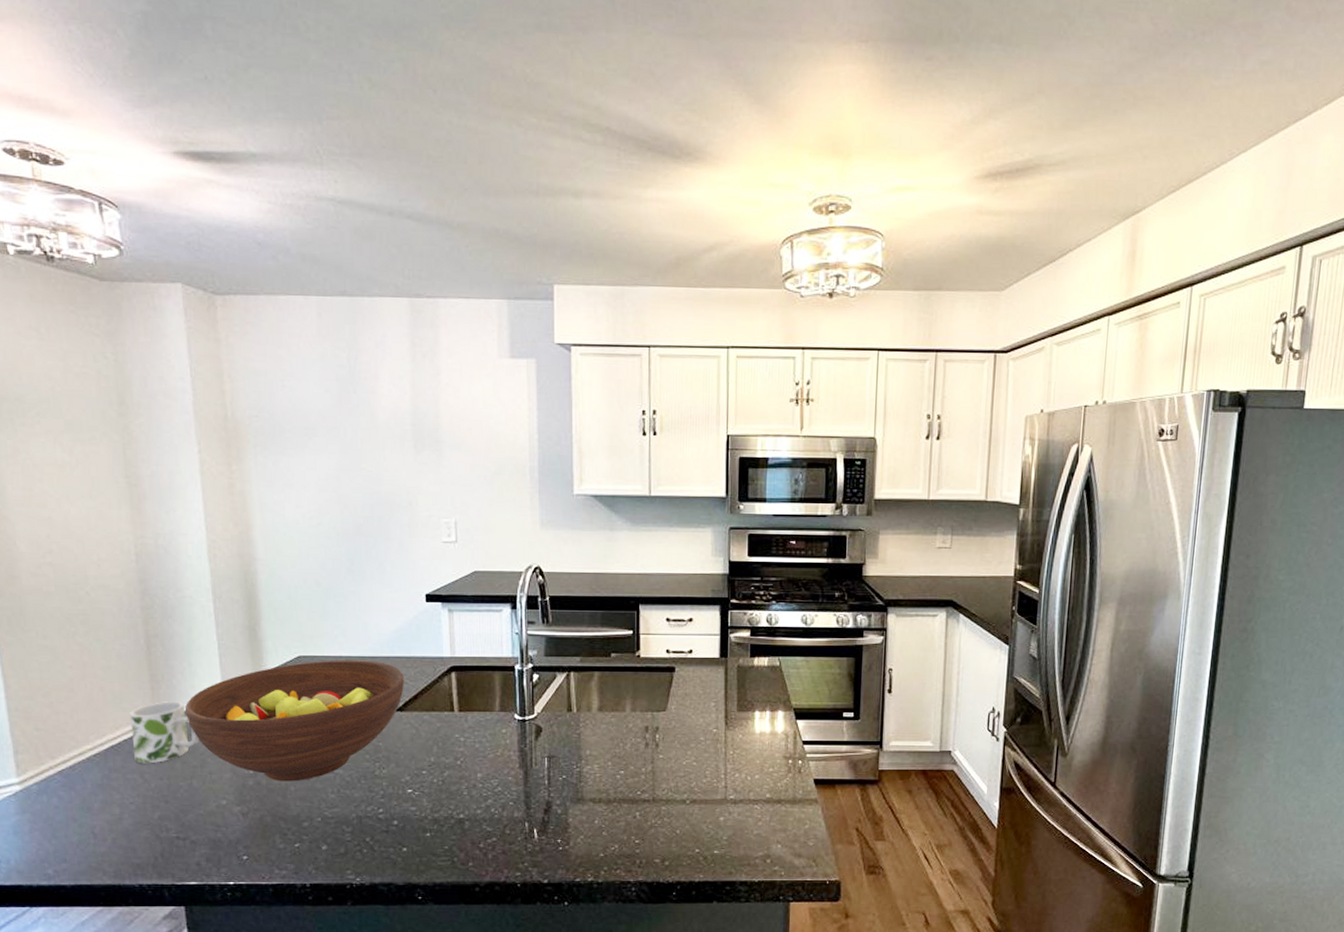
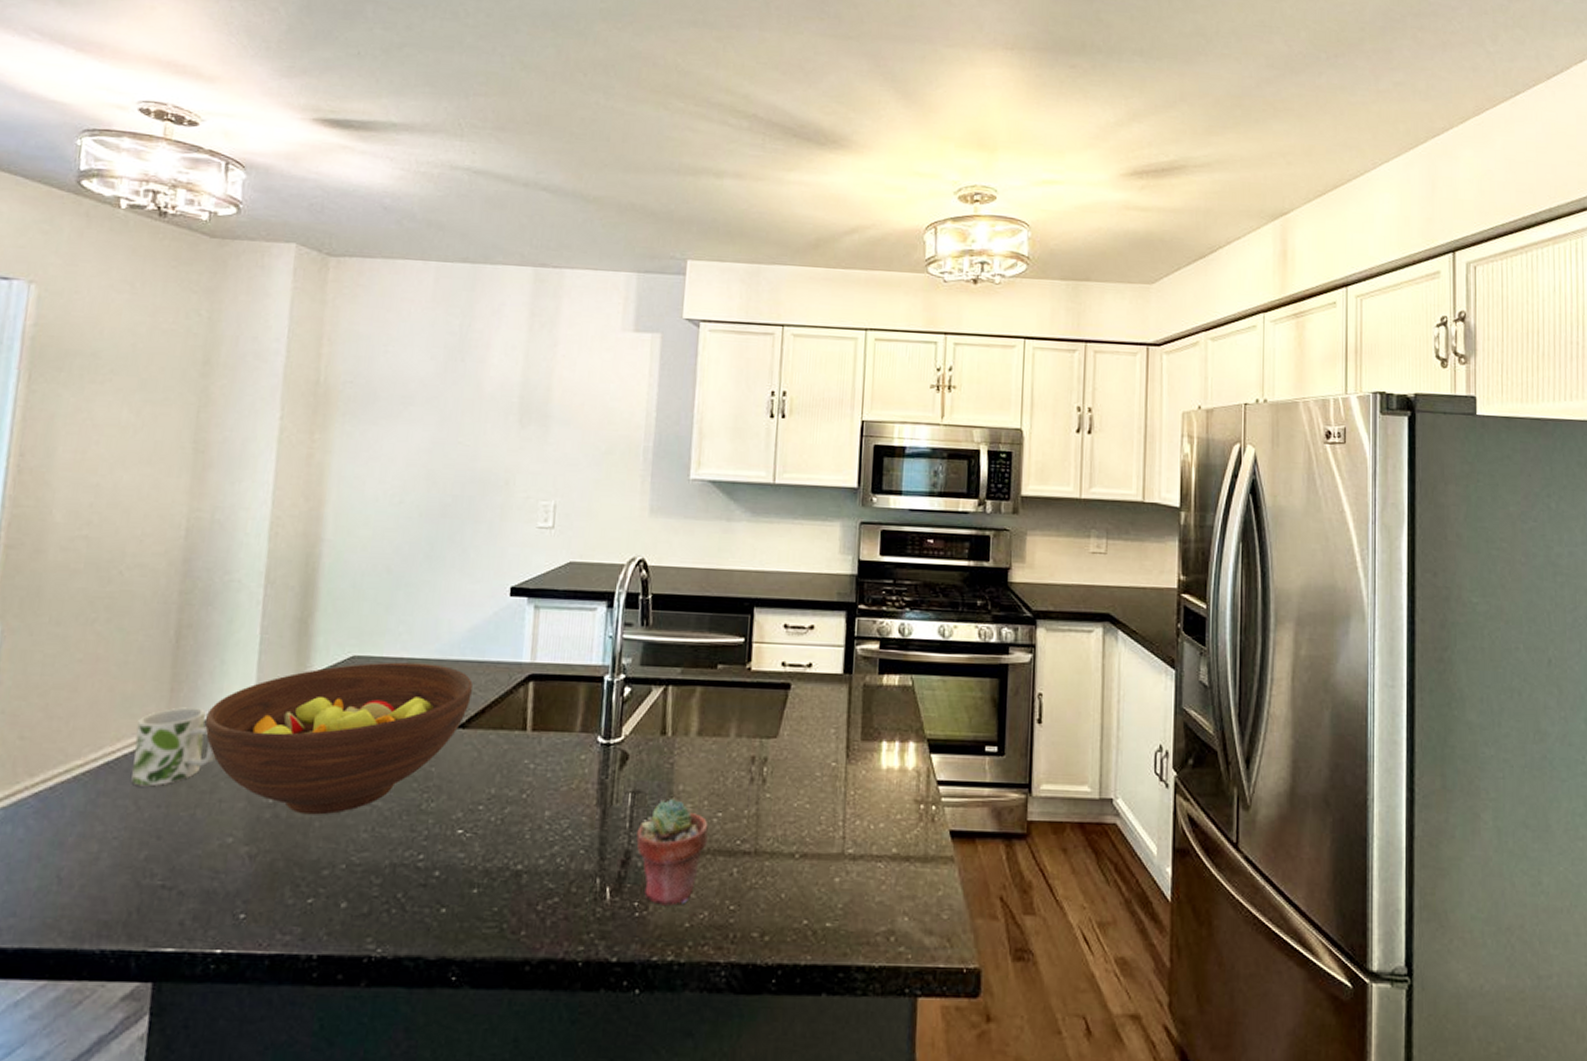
potted succulent: none [555,760,613,841] -> present [636,798,708,906]

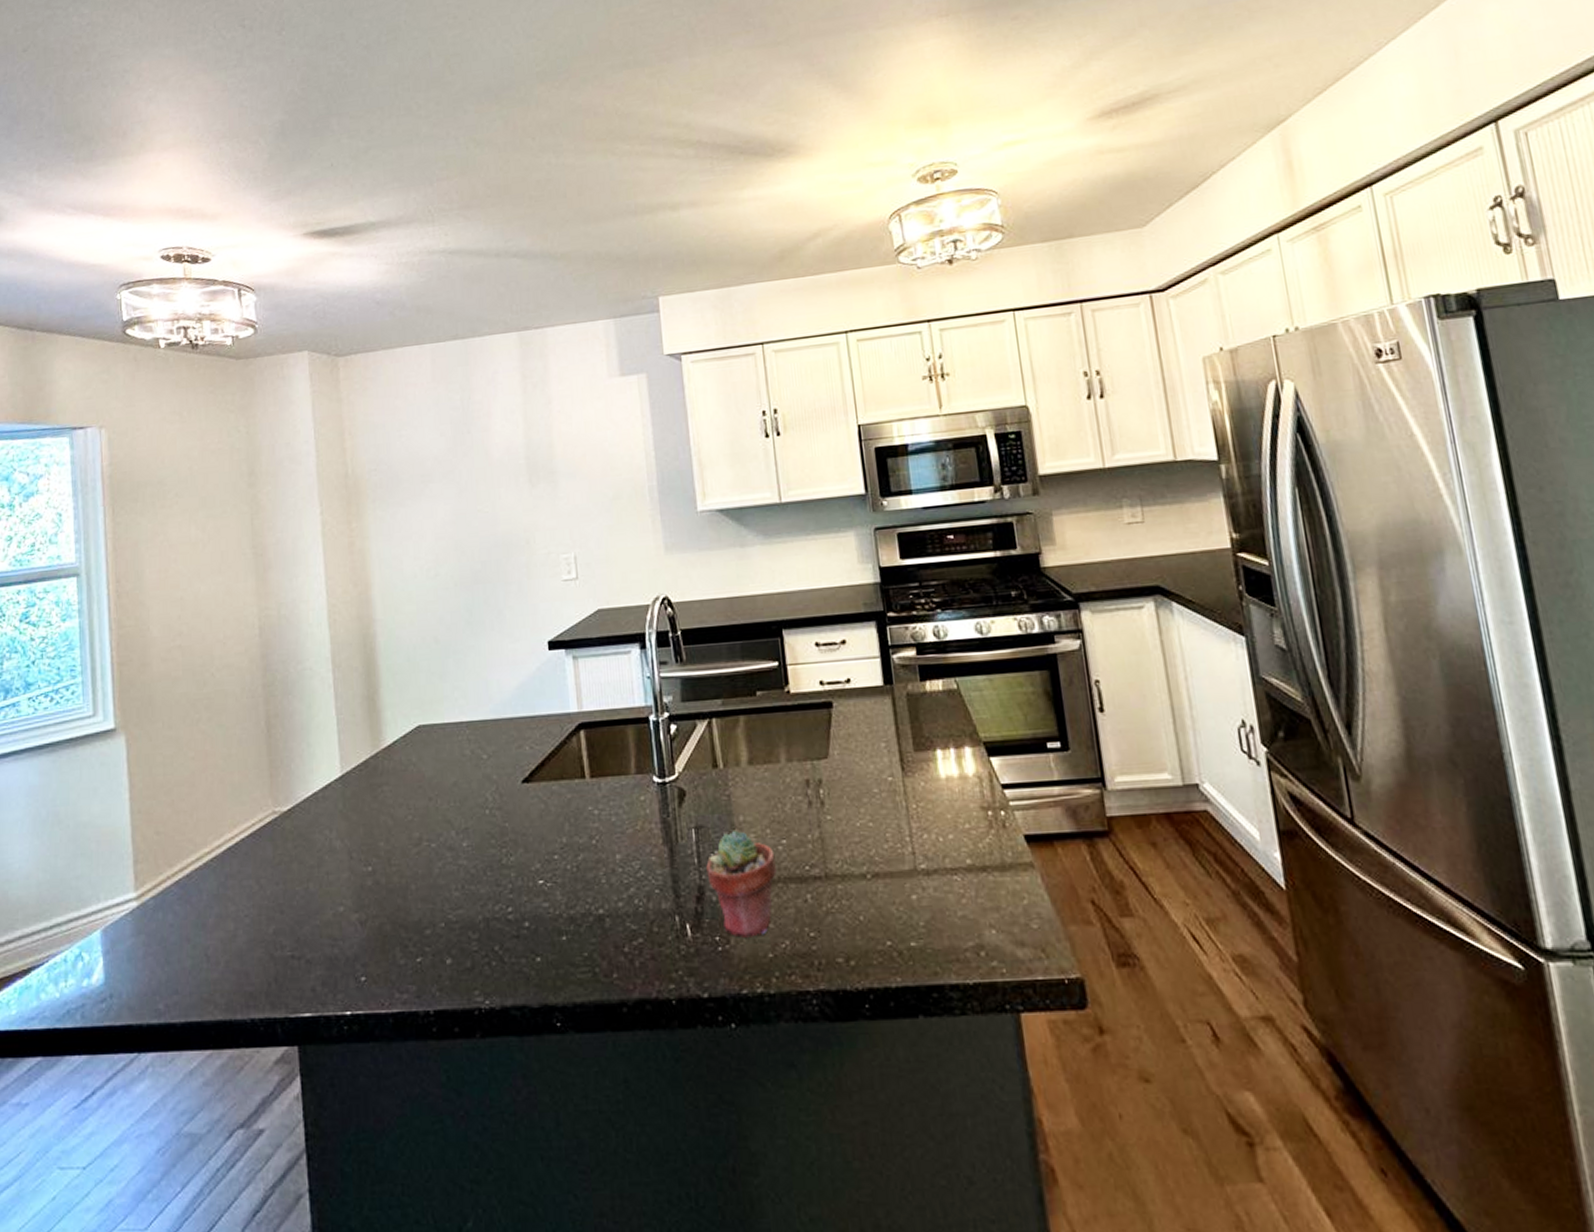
mug: present [131,707,216,787] -> none [248,789,317,867]
fruit bowl: present [205,662,473,815] -> none [303,724,530,879]

